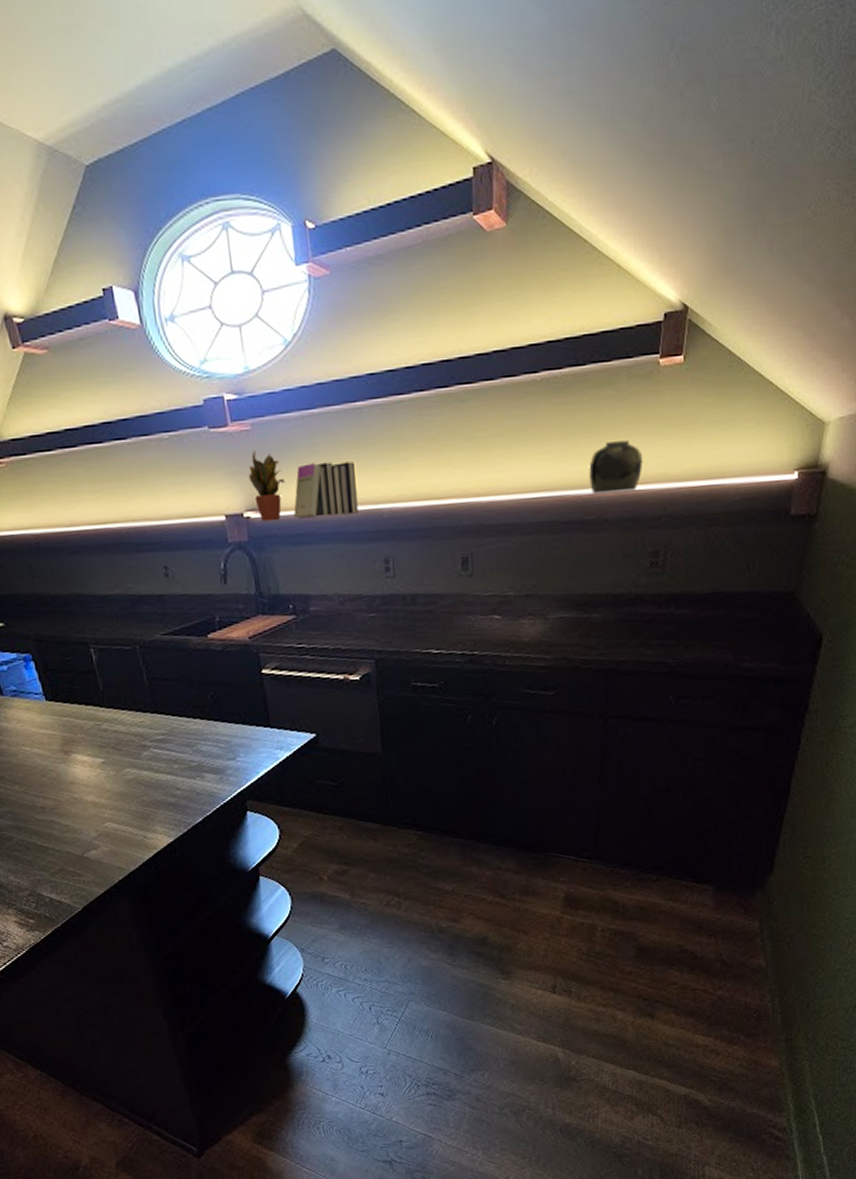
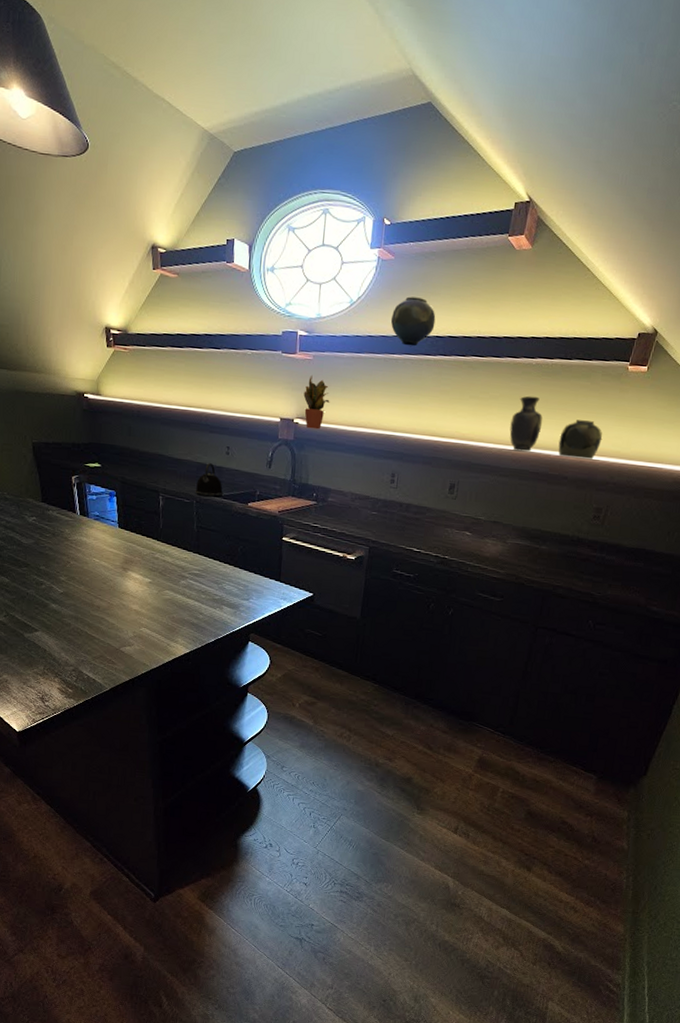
kettle: none [134,591,172,639] -> present [195,462,223,498]
books: present [293,461,359,519] -> none [331,392,385,436]
vase: none [341,319,401,388] -> present [390,296,436,347]
vase: none [523,422,564,499] -> present [509,396,543,452]

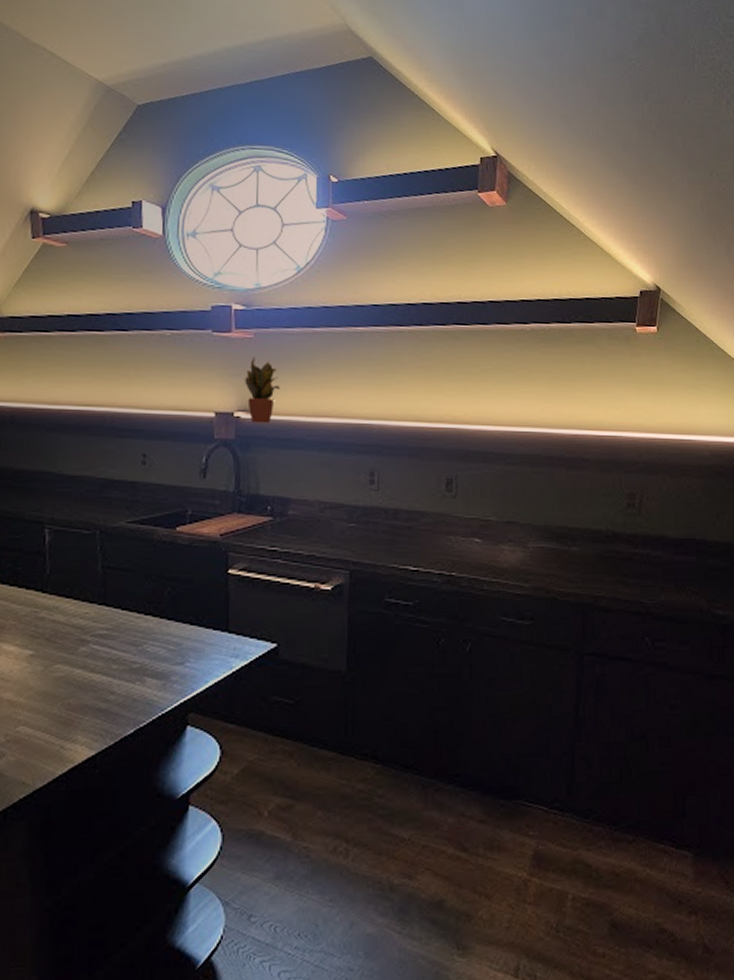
kettle: present [195,462,223,498] -> none [98,476,139,525]
vase: present [390,296,436,347] -> none [349,260,404,317]
vase: present [509,396,543,452] -> none [511,366,549,433]
decorative jar: present [558,420,602,460] -> none [571,391,620,437]

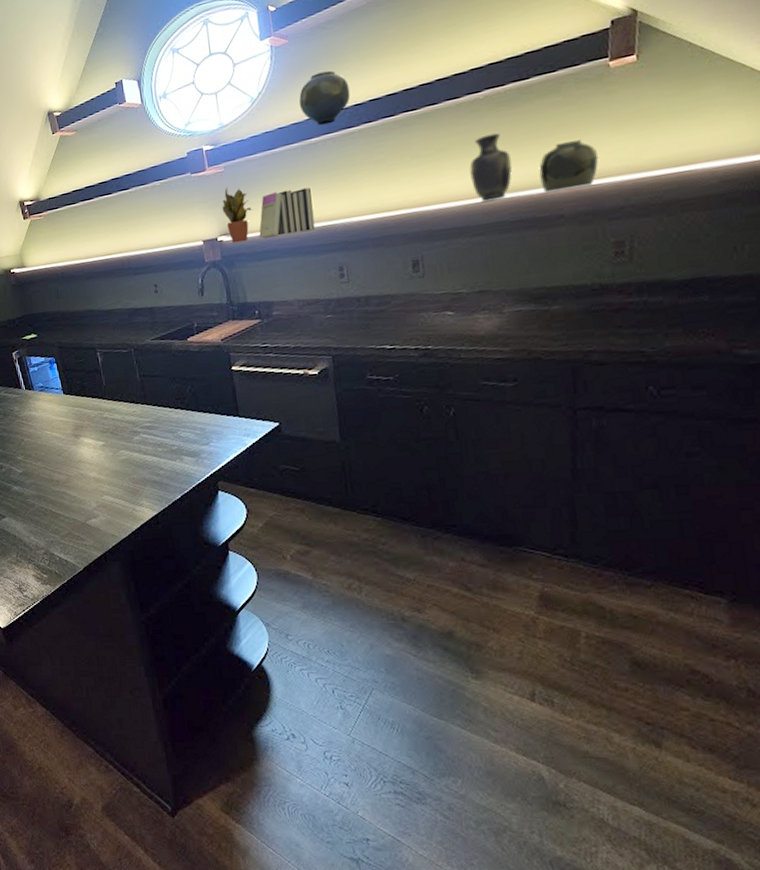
books: none [285,375,351,426] -> present [259,187,315,239]
vase: none [349,260,404,317] -> present [298,70,351,126]
vase: none [511,366,549,433] -> present [469,133,512,203]
decorative jar: none [571,391,620,437] -> present [539,140,598,193]

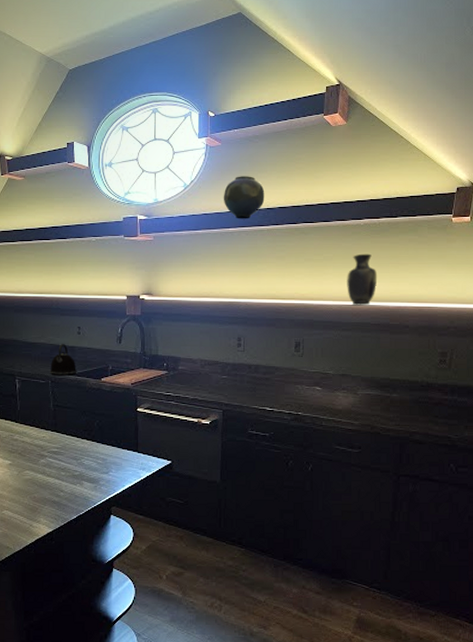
kettle: none [131,305,159,344] -> present [49,343,76,377]
potted plant: present [222,187,252,244] -> none [147,255,173,303]
books: present [259,187,315,239] -> none [176,266,224,304]
decorative jar: present [539,140,598,193] -> none [396,271,436,308]

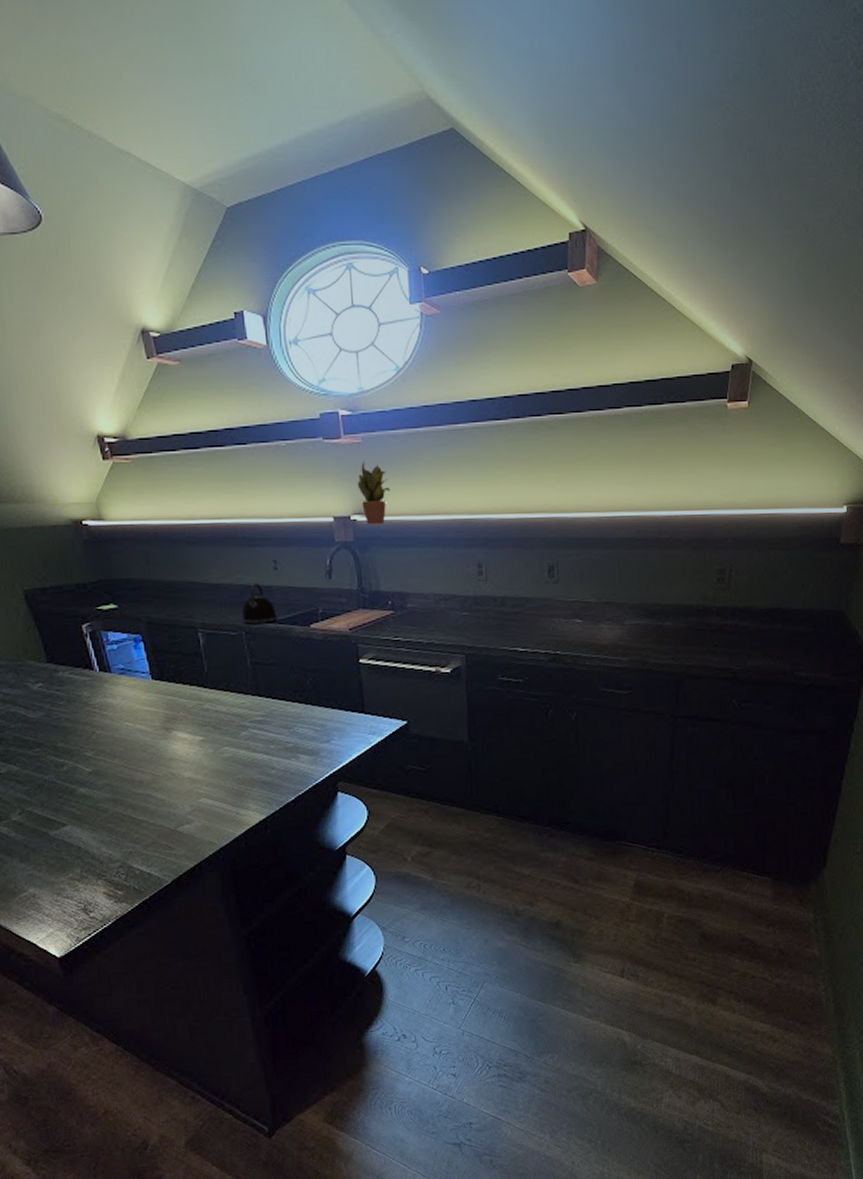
potted plant: none [147,255,173,303] -> present [357,462,391,525]
vase: present [223,176,265,219] -> none [447,354,500,412]
vase: present [347,253,378,306] -> none [606,451,643,518]

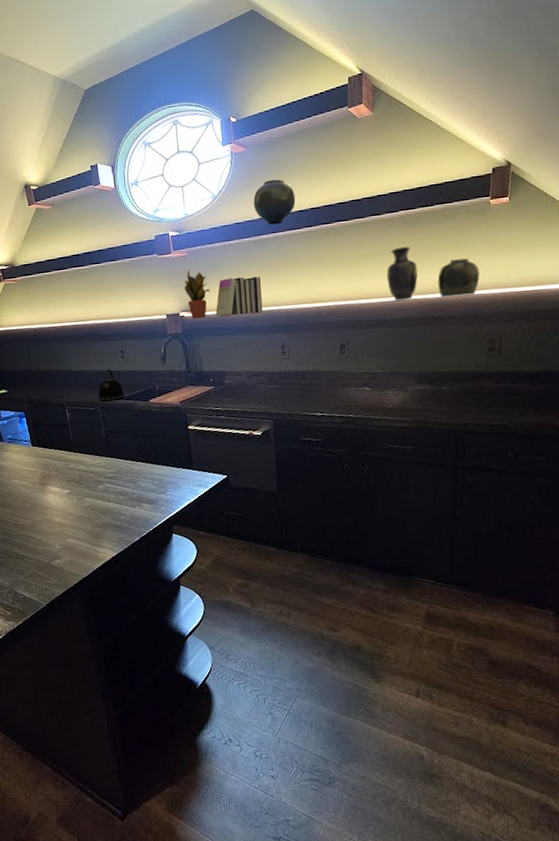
books: none [397,475,456,524] -> present [215,276,263,317]
vase: none [447,354,500,412] -> present [253,179,296,225]
vase: none [606,451,643,518] -> present [386,246,418,302]
decorative jar: none [664,471,711,517] -> present [437,258,480,298]

